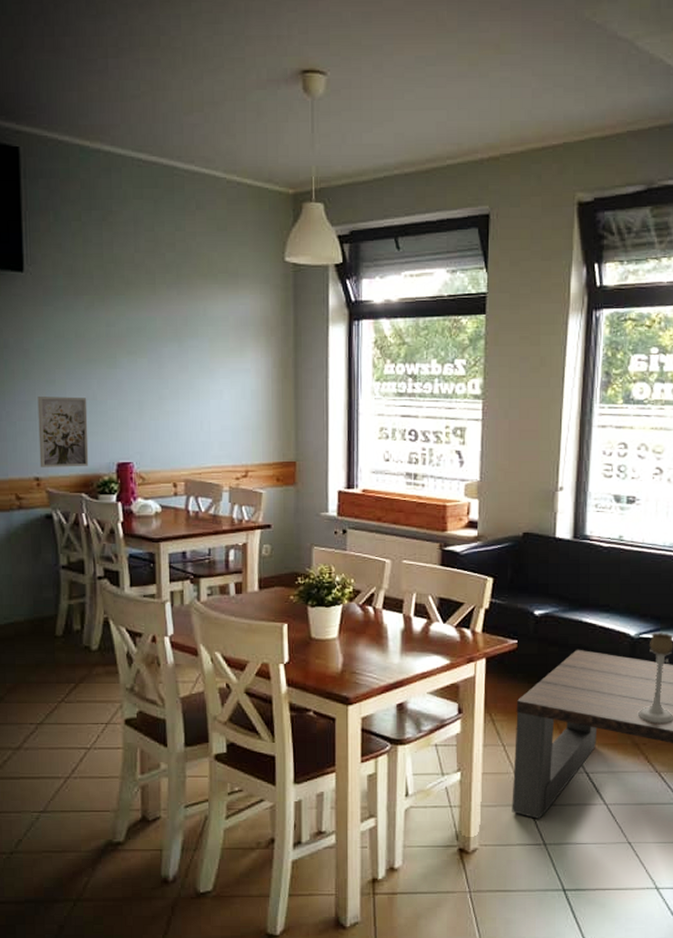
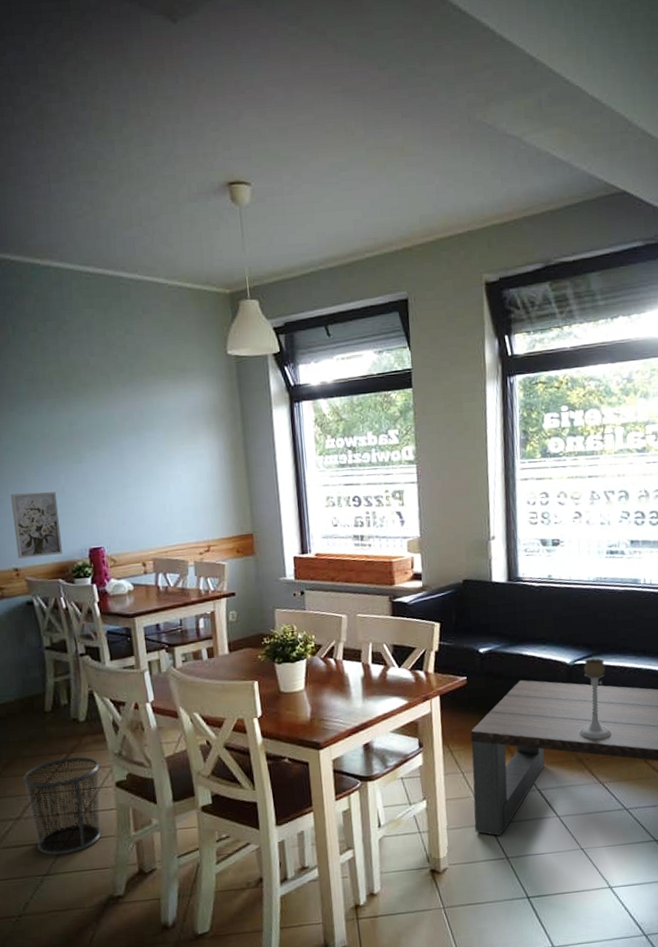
waste bin: none [26,687,109,792] -> present [22,757,102,855]

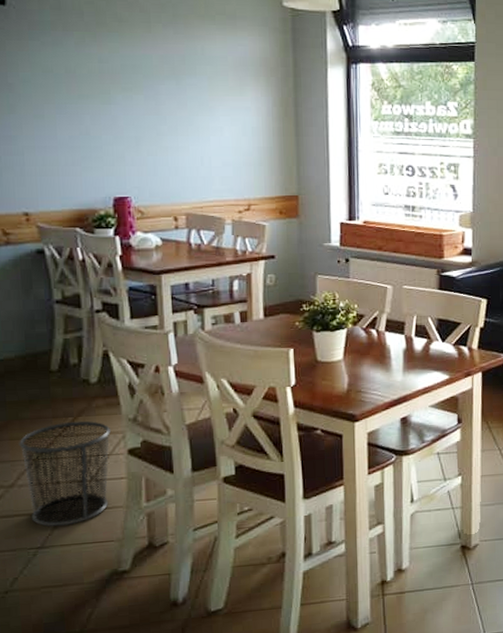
wall art: present [10,492,63,559] -> none [24,131,83,203]

